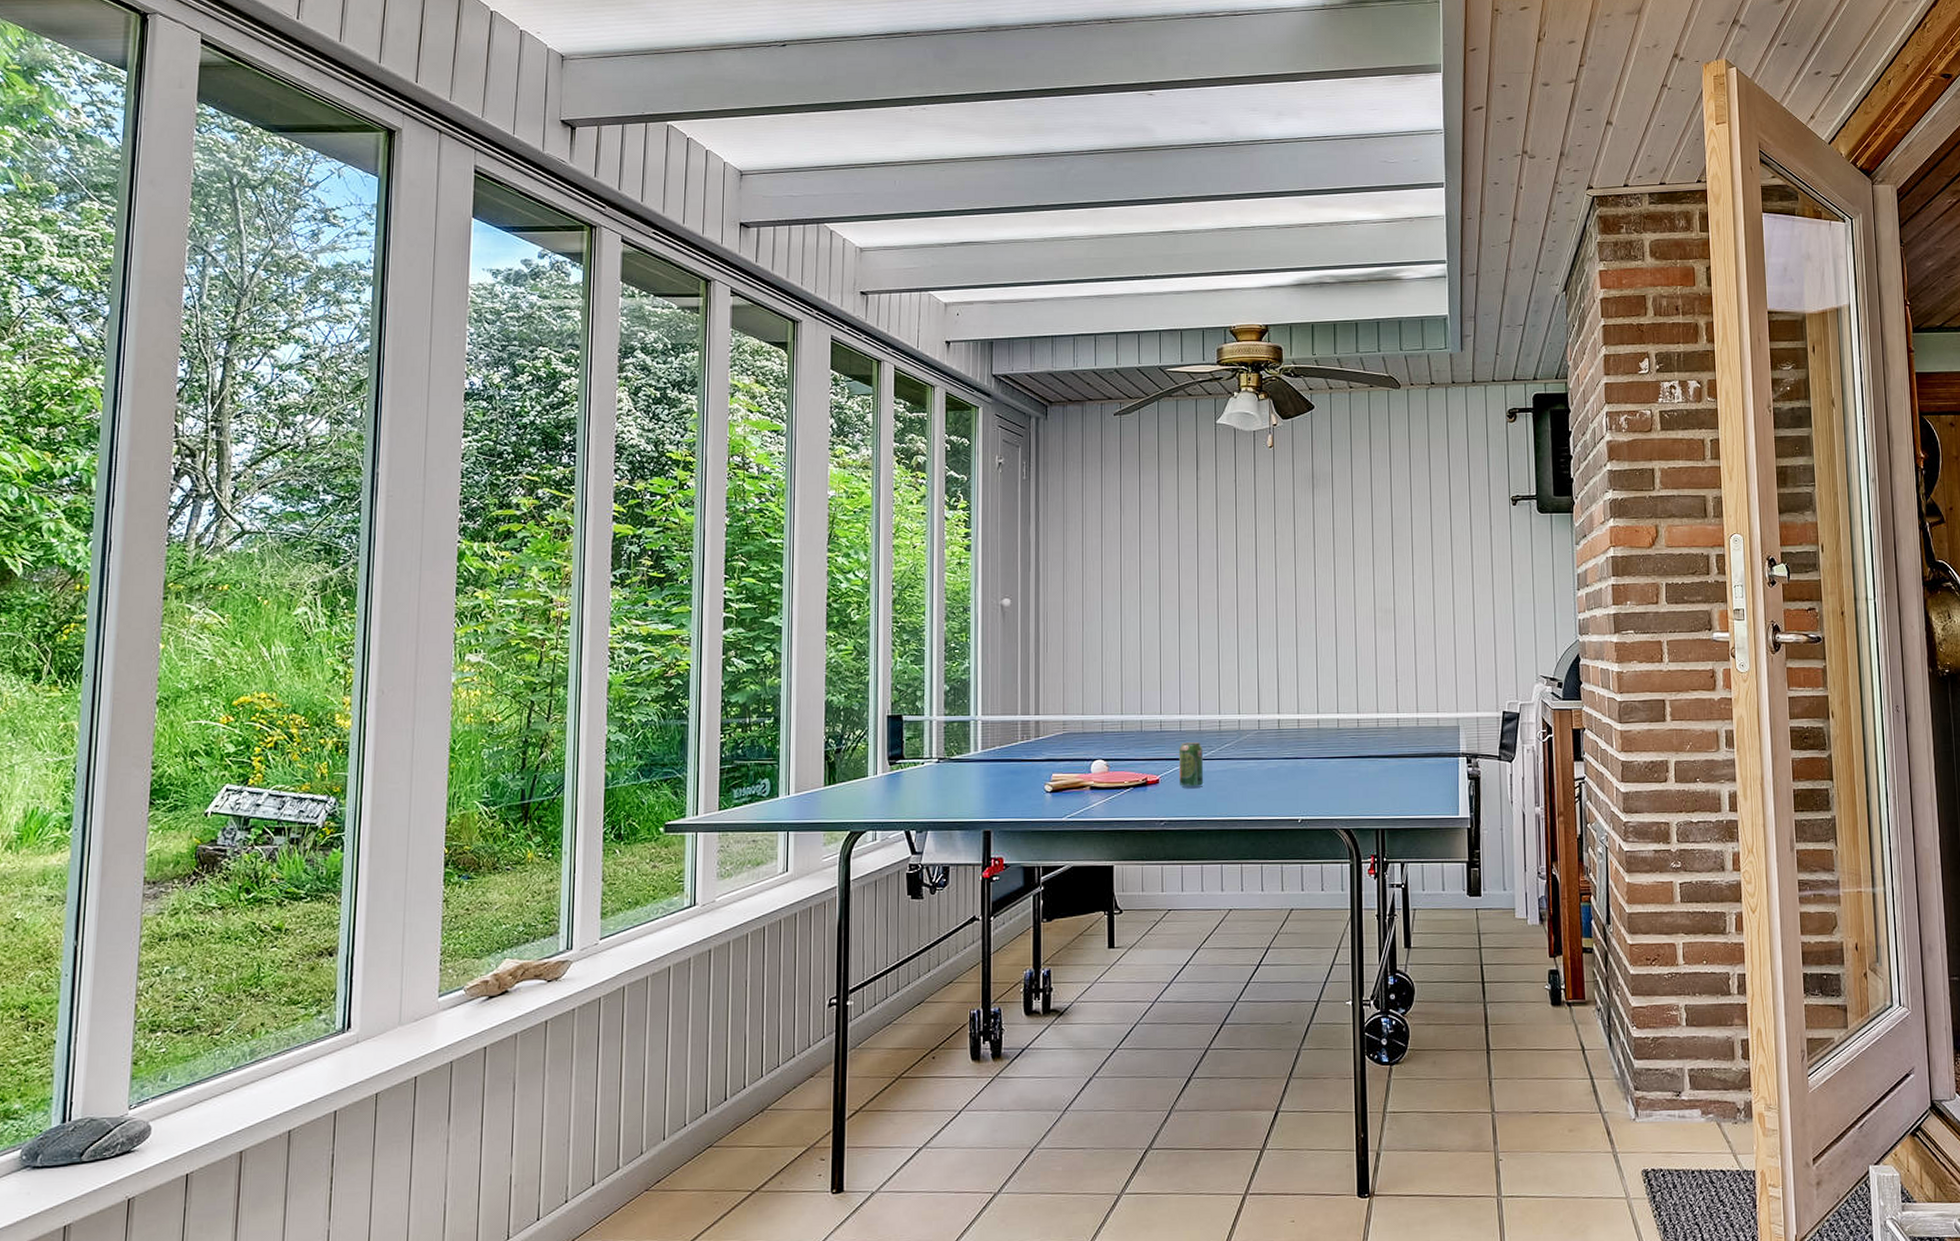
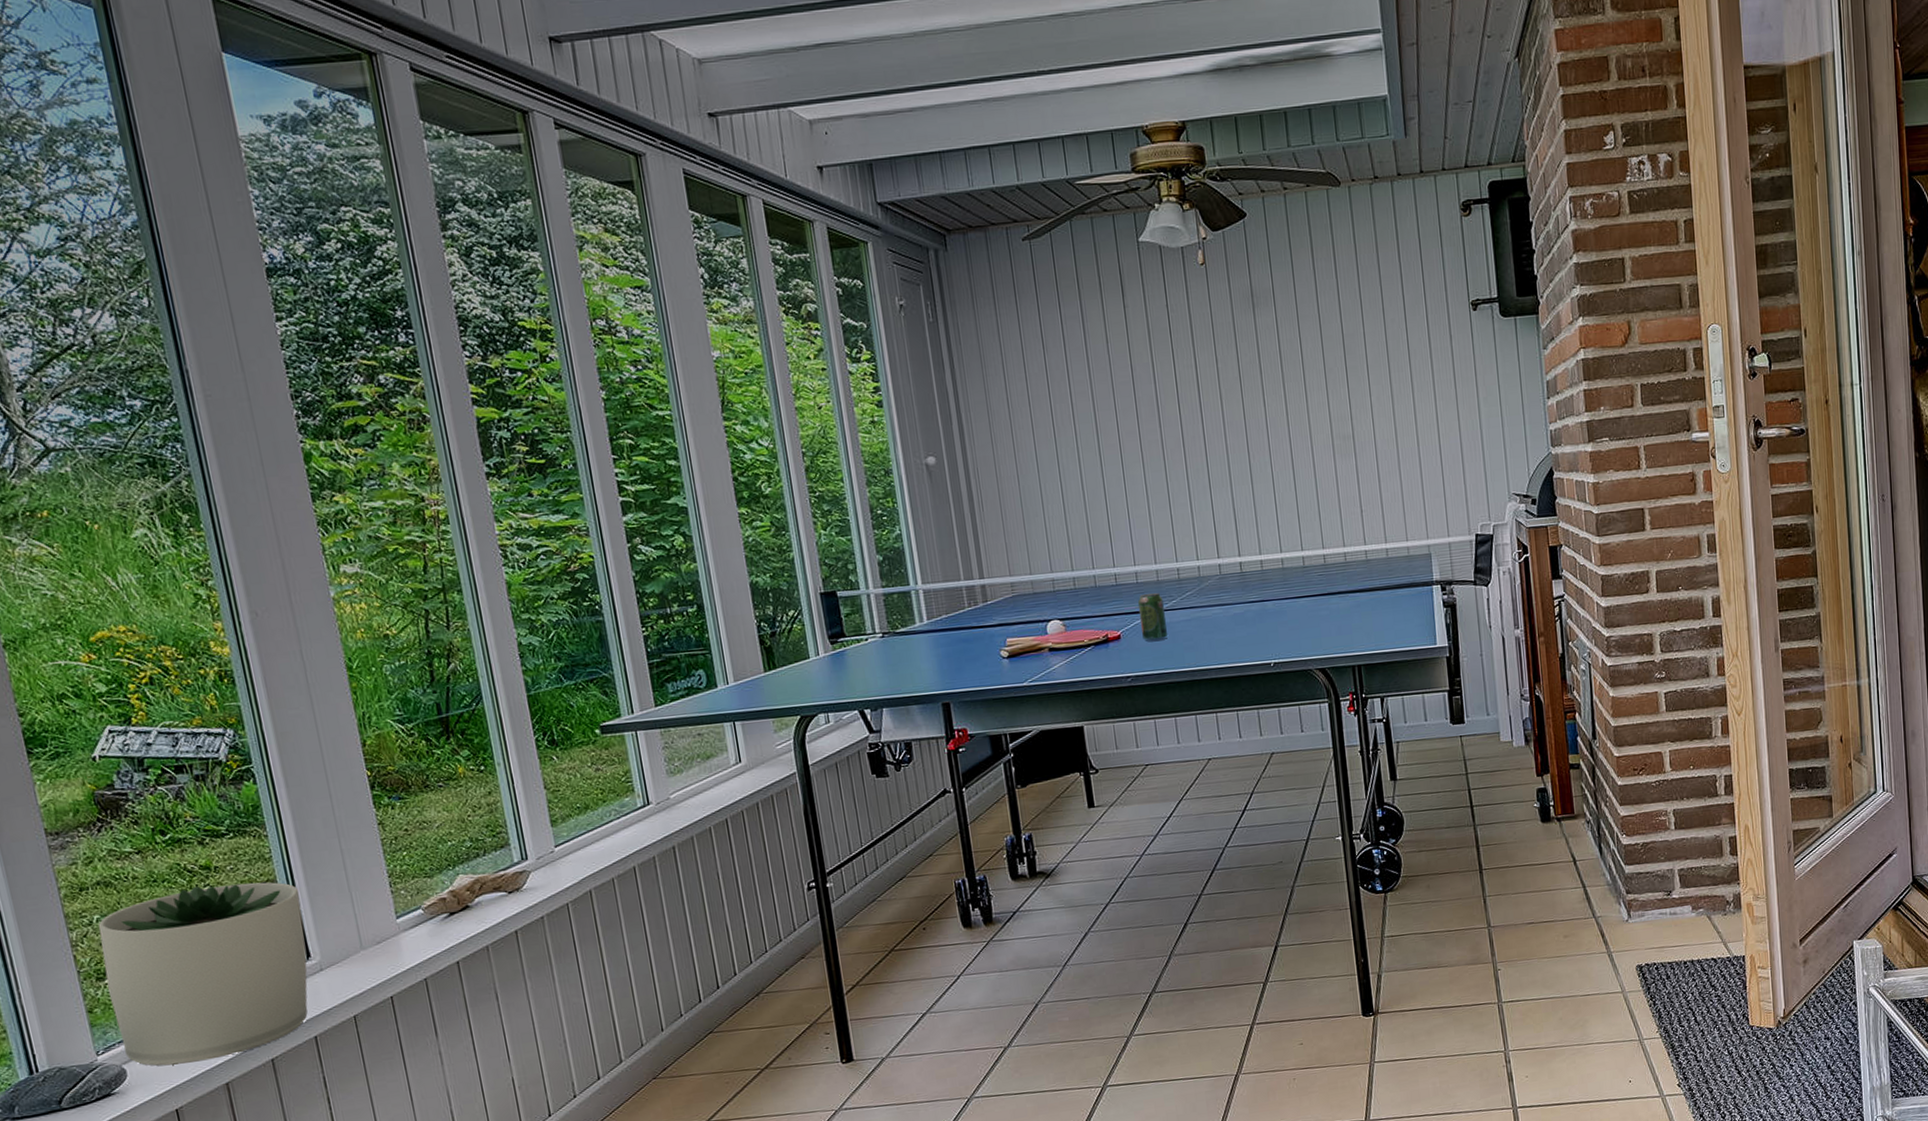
planter: none [155,946,355,1127] -> present [98,882,308,1066]

